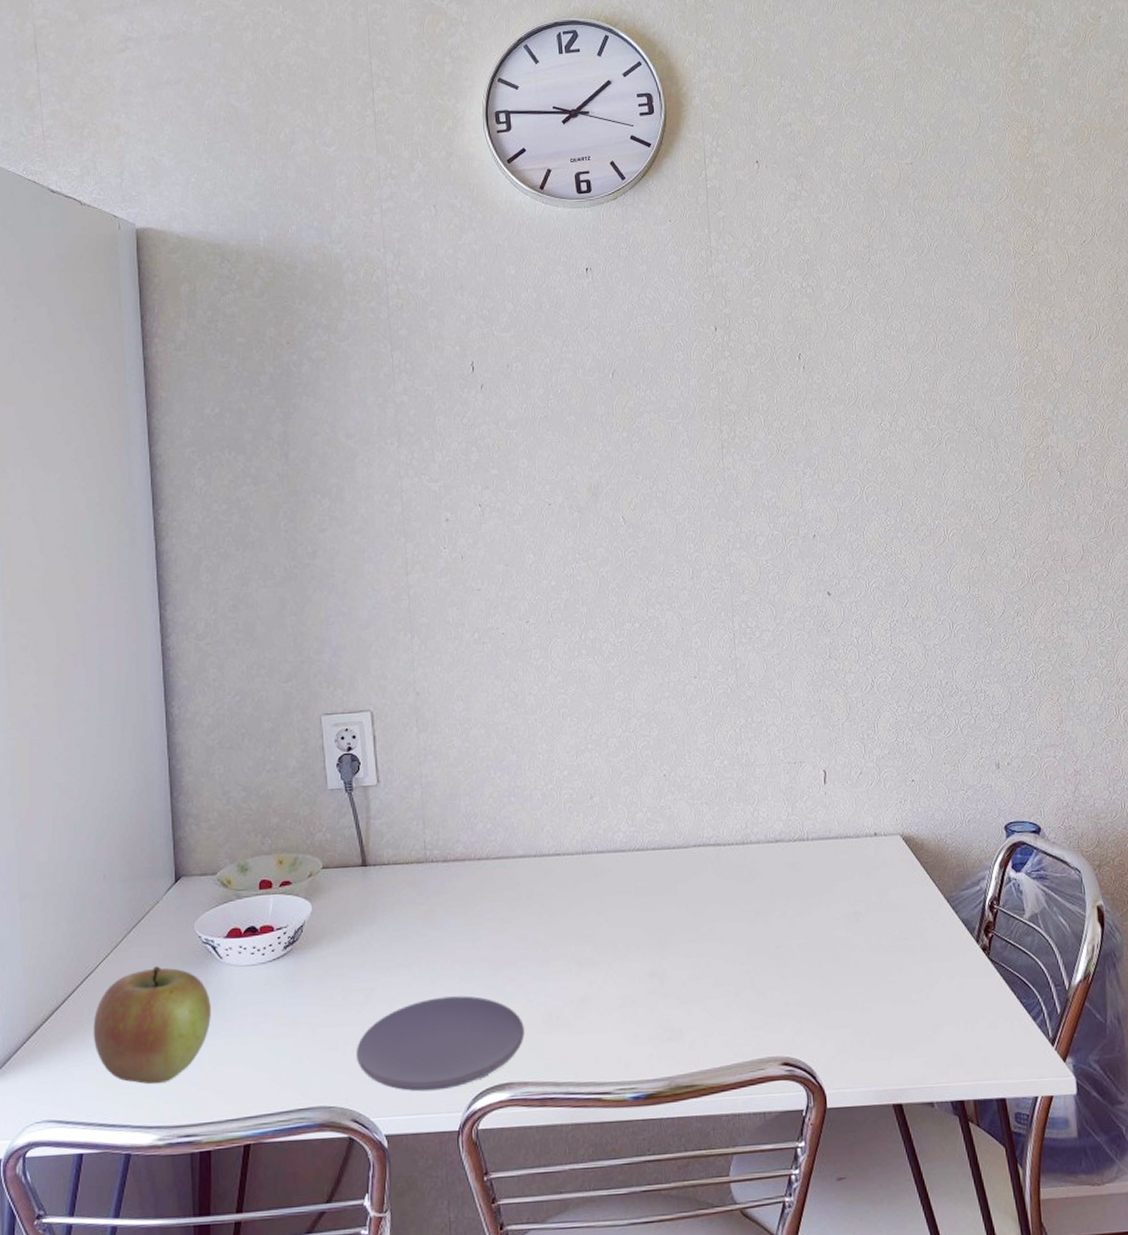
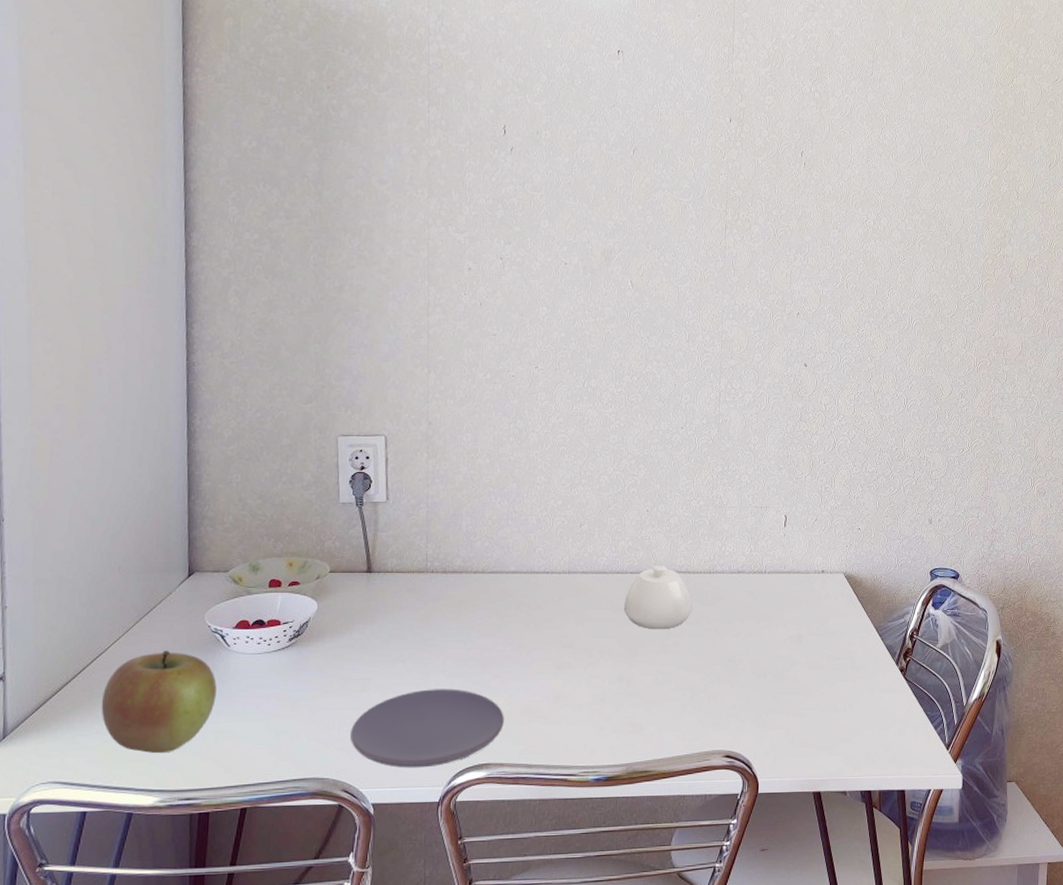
sugar bowl: none [648,837,727,915] -> present [624,565,692,630]

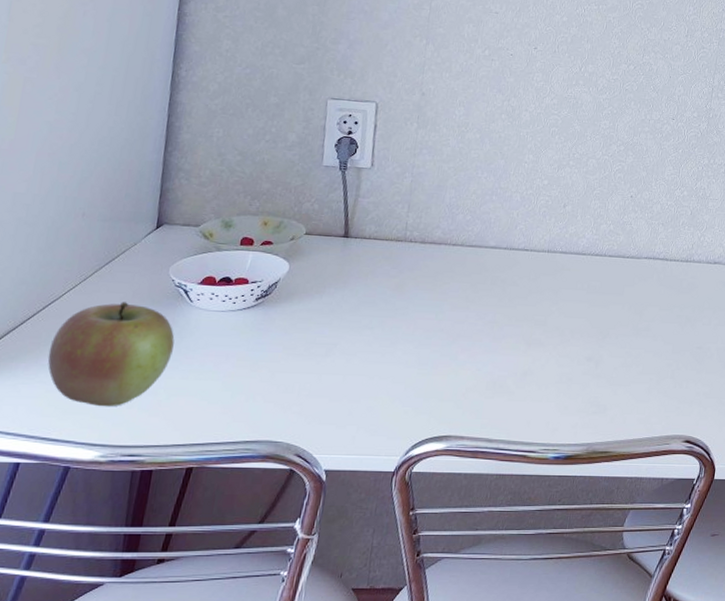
plate: present [351,689,504,768] -> none [309,358,469,437]
sugar bowl: present [624,565,692,630] -> none [599,250,667,314]

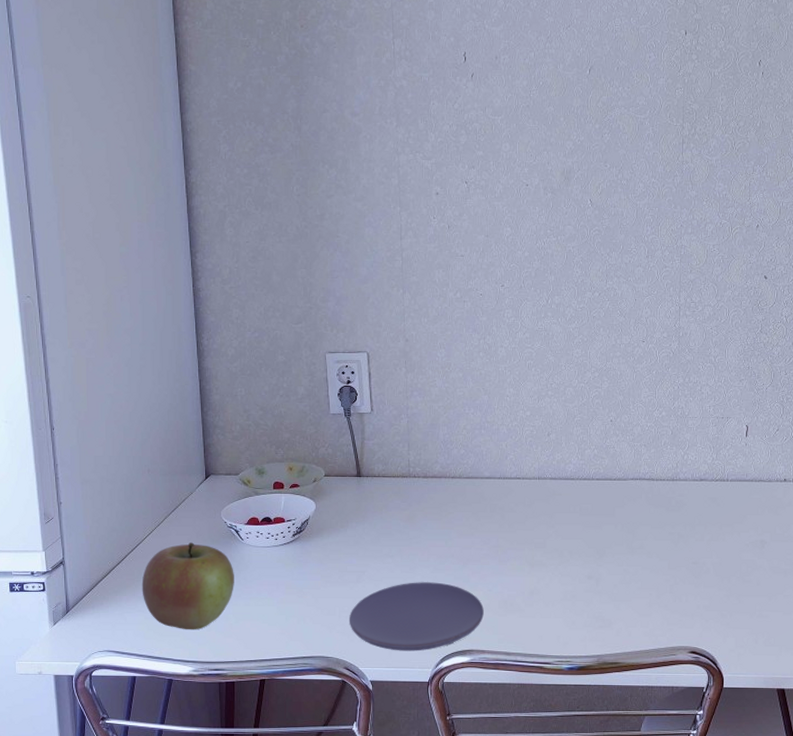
plate: none [309,358,469,437] -> present [350,582,484,651]

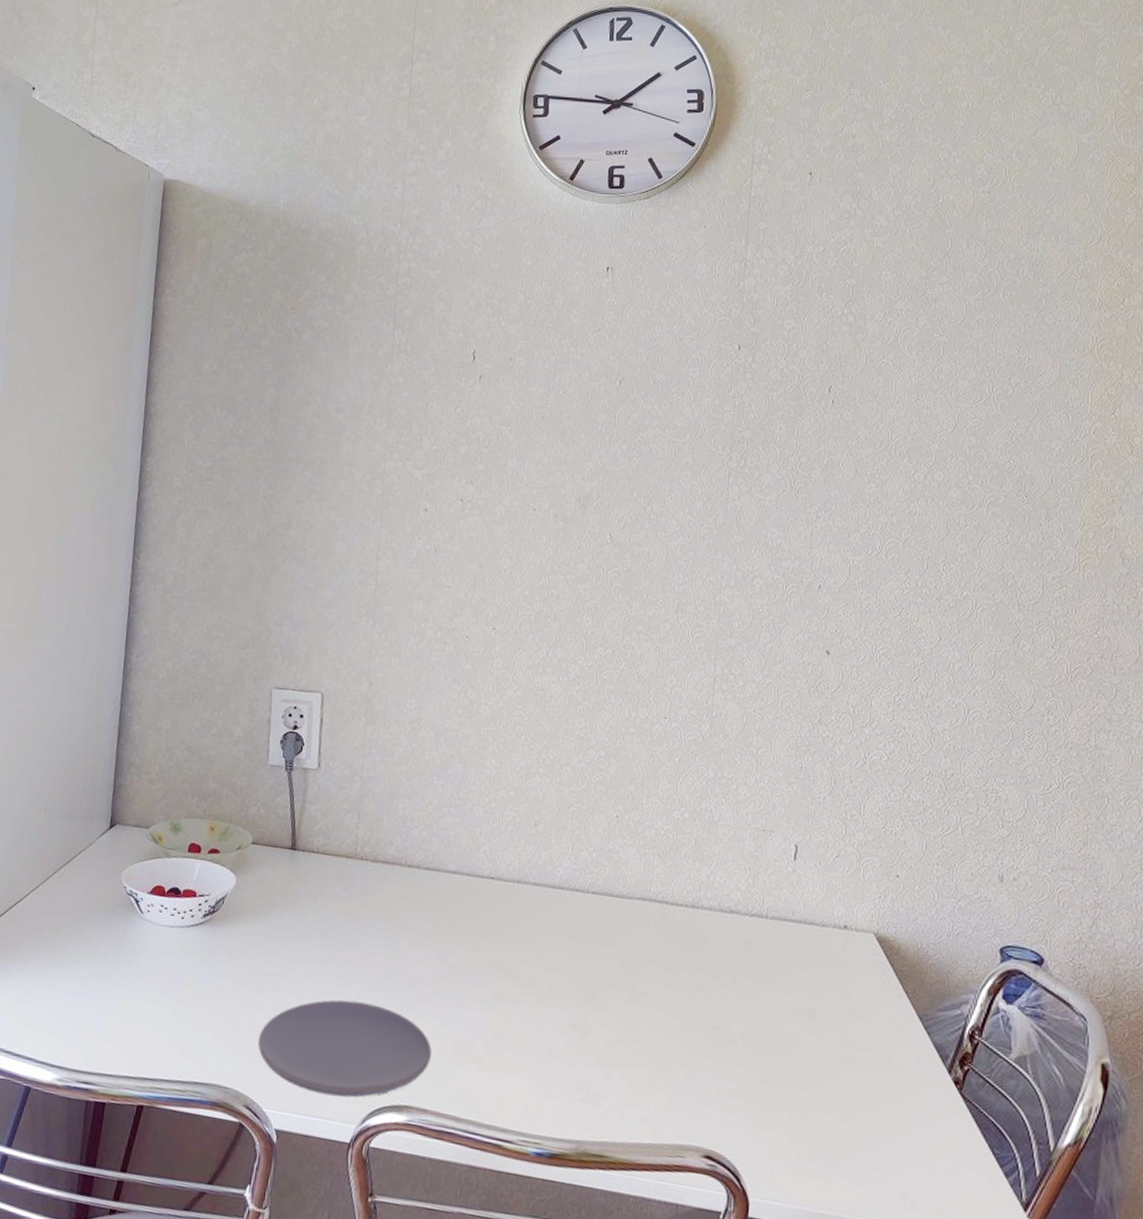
apple: present [141,542,234,630] -> none [12,907,127,1025]

